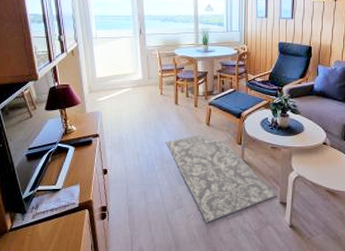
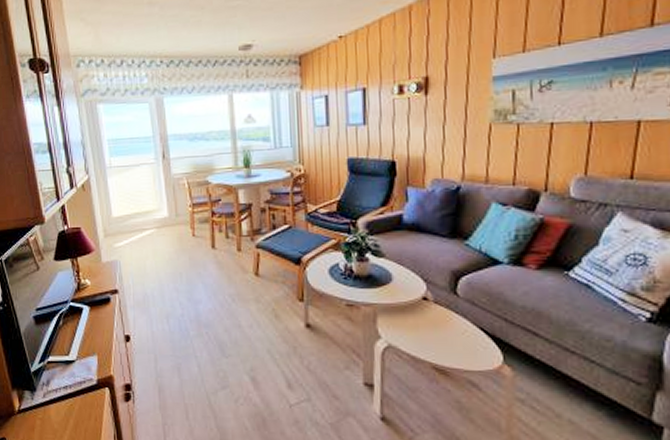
rug: present [166,135,278,223] -> none [202,288,361,410]

